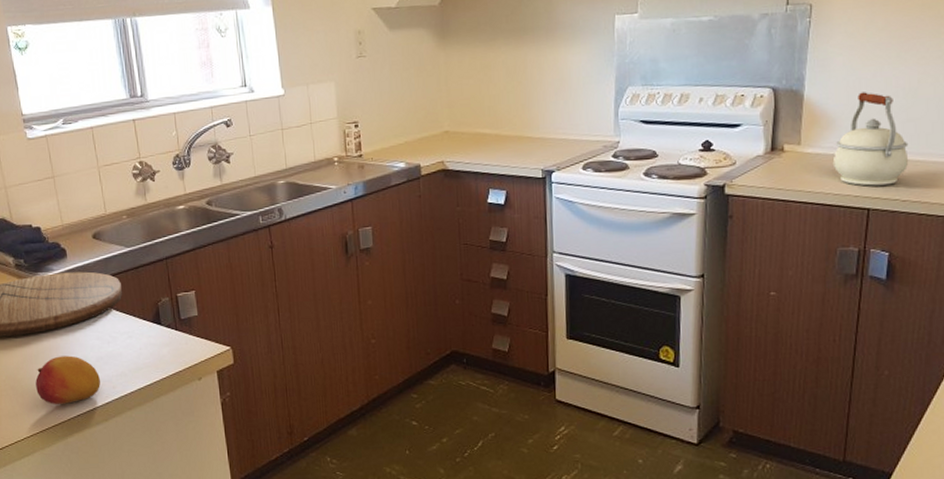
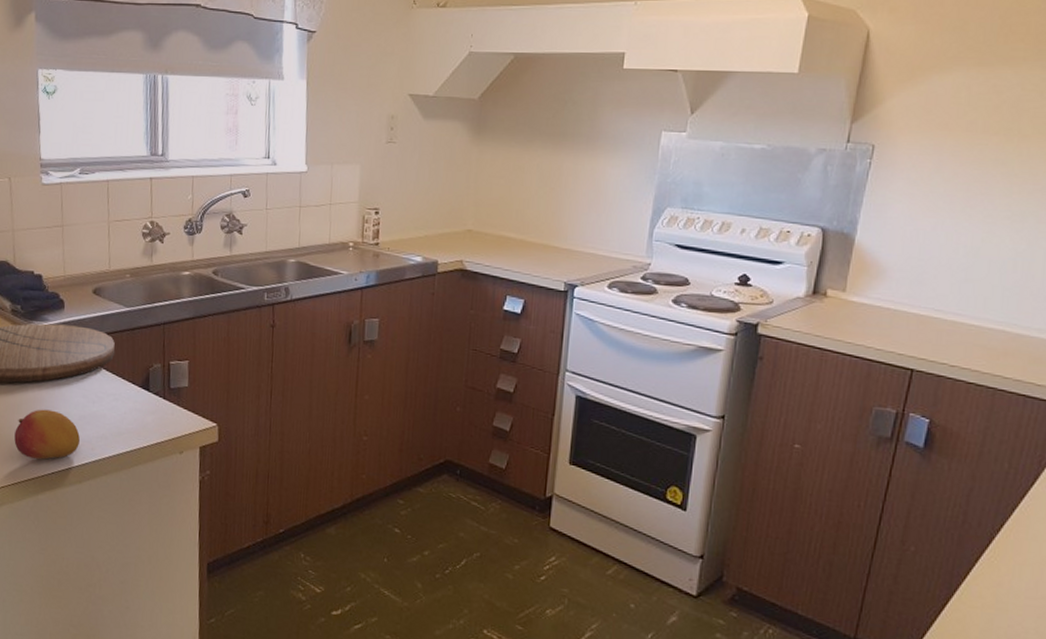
kettle: present [834,92,909,186] -> none [879,244,964,347]

